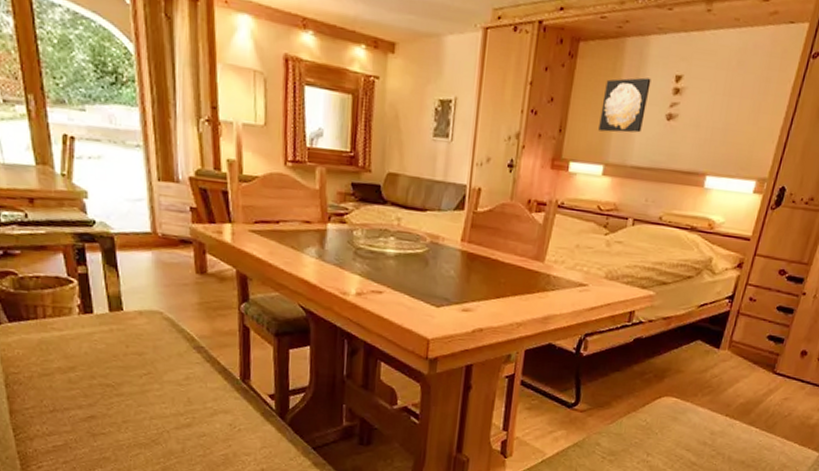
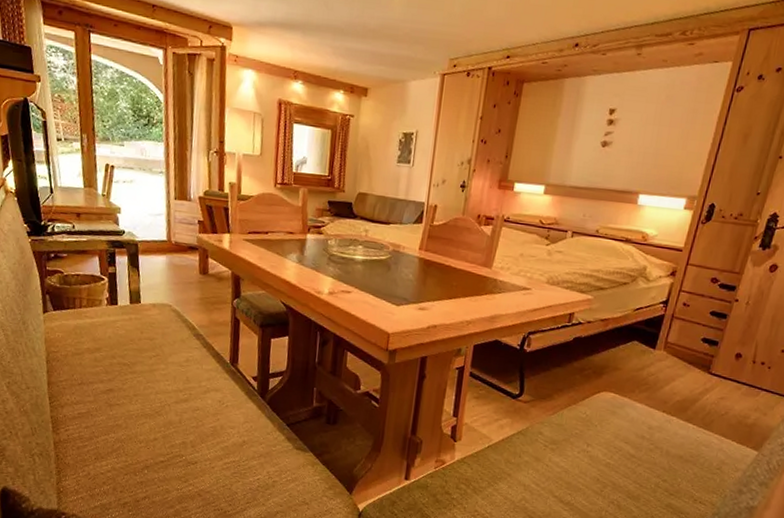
wall art: present [598,77,652,133] -> none [540,111,588,158]

